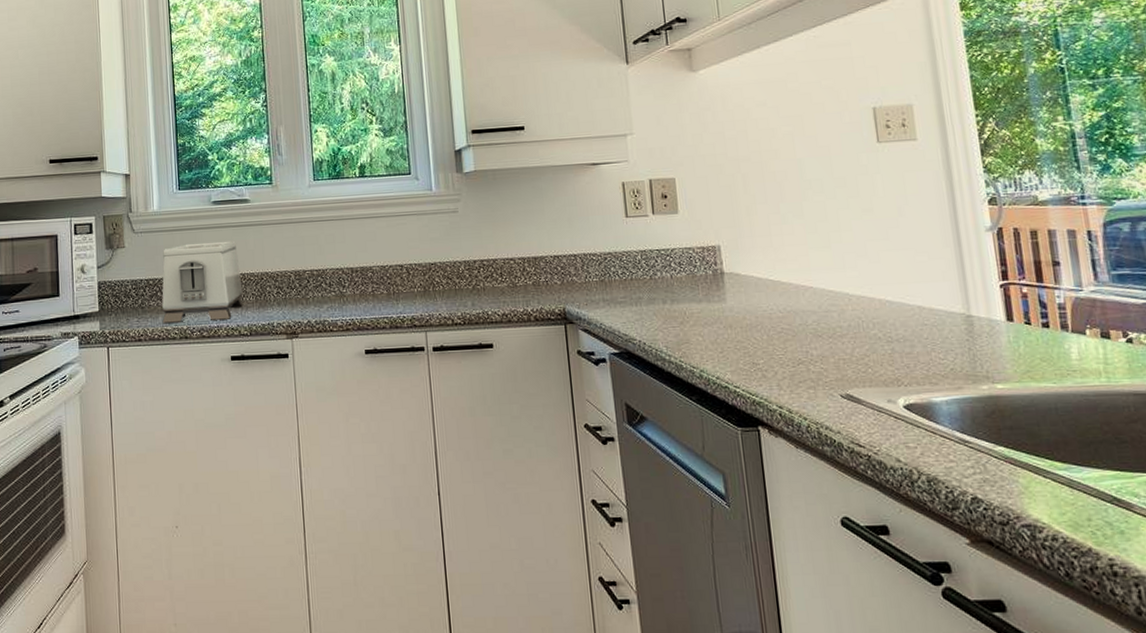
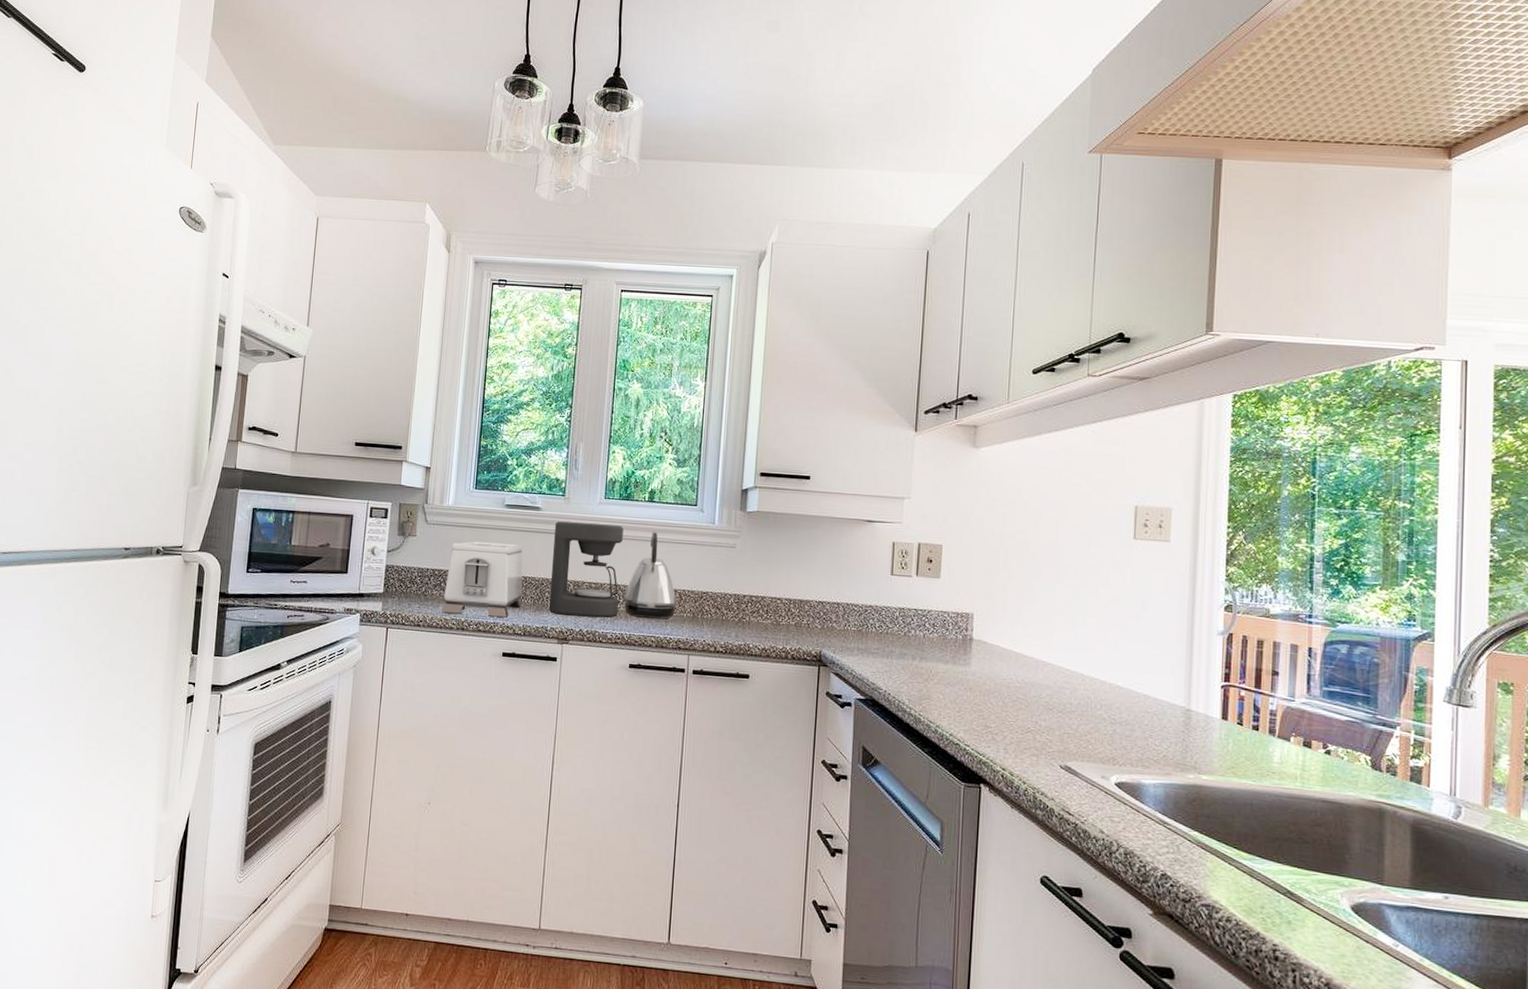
coffee maker: none [267,206,345,309] -> present [549,521,624,618]
kettle: none [347,206,406,300] -> present [622,530,678,619]

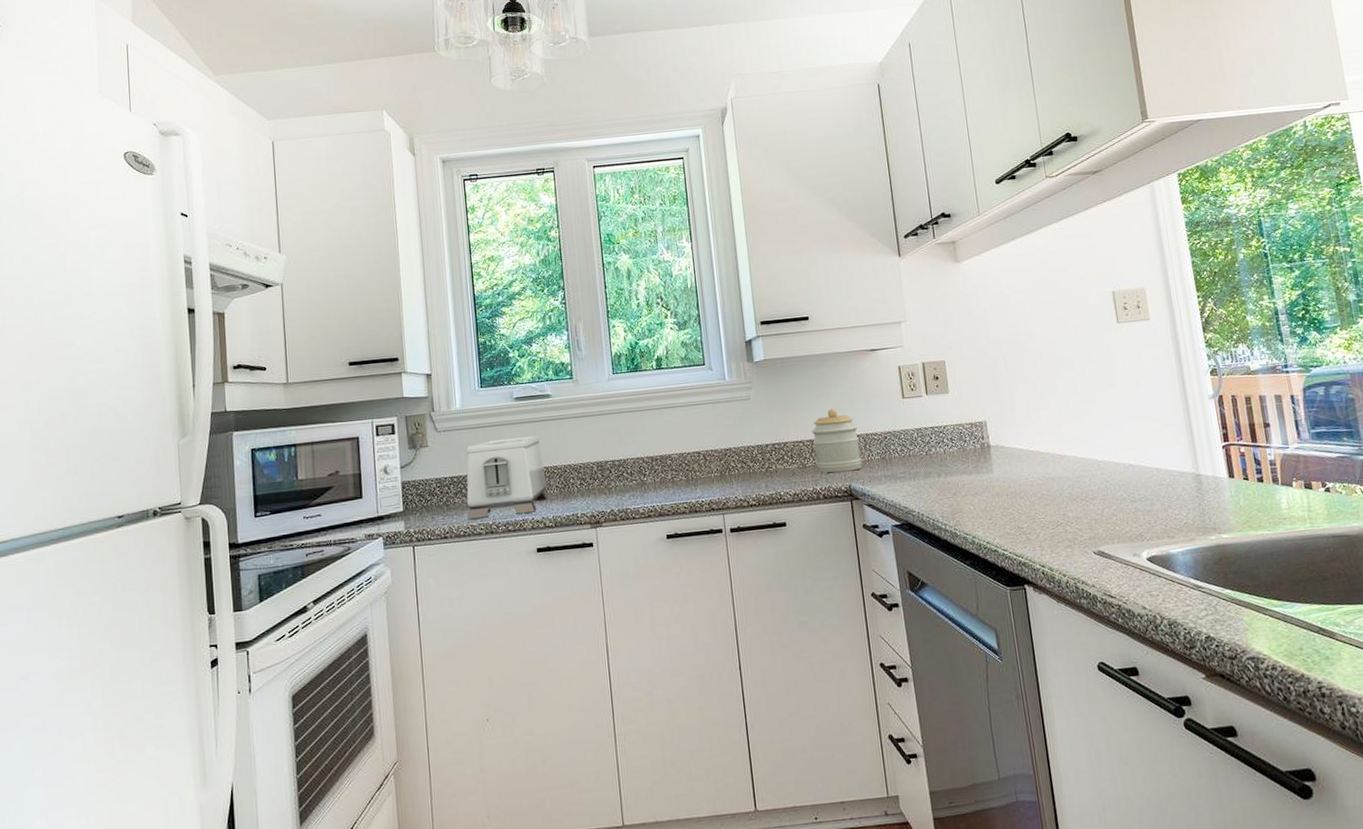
coffee maker: present [549,521,624,618] -> none [568,398,646,499]
kettle: present [622,530,678,619] -> none [648,397,704,487]
jar: none [790,572,839,638] -> present [812,409,863,473]

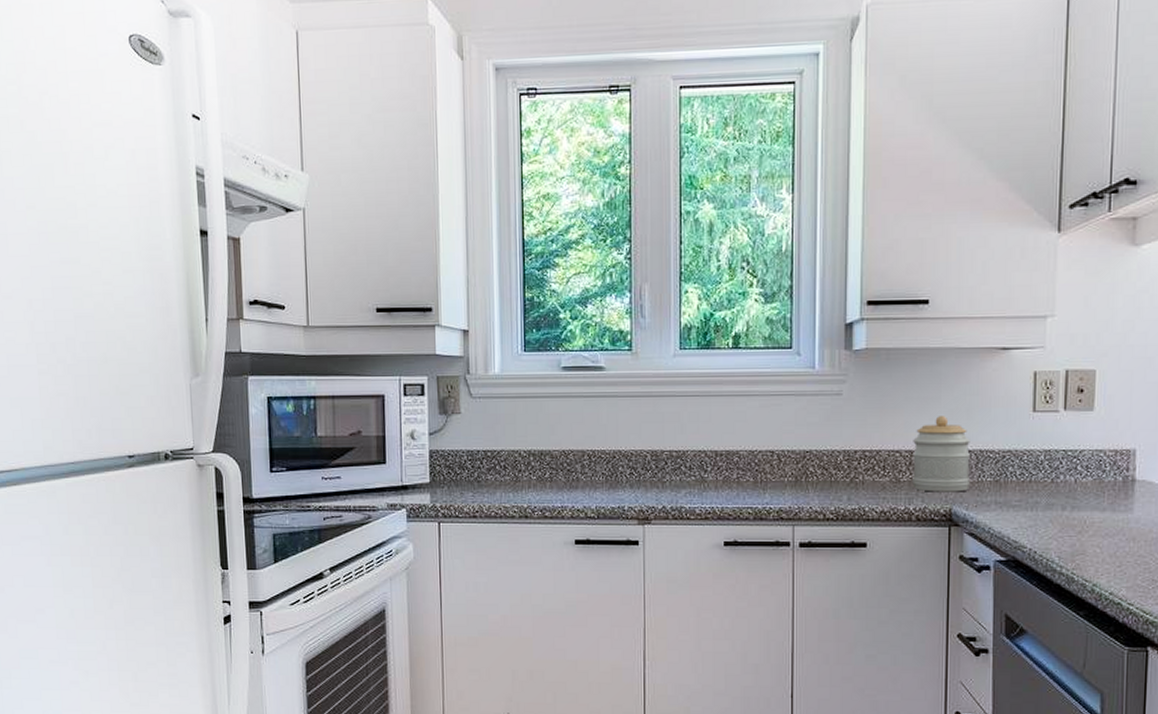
toaster: present [466,435,548,520] -> none [500,412,592,500]

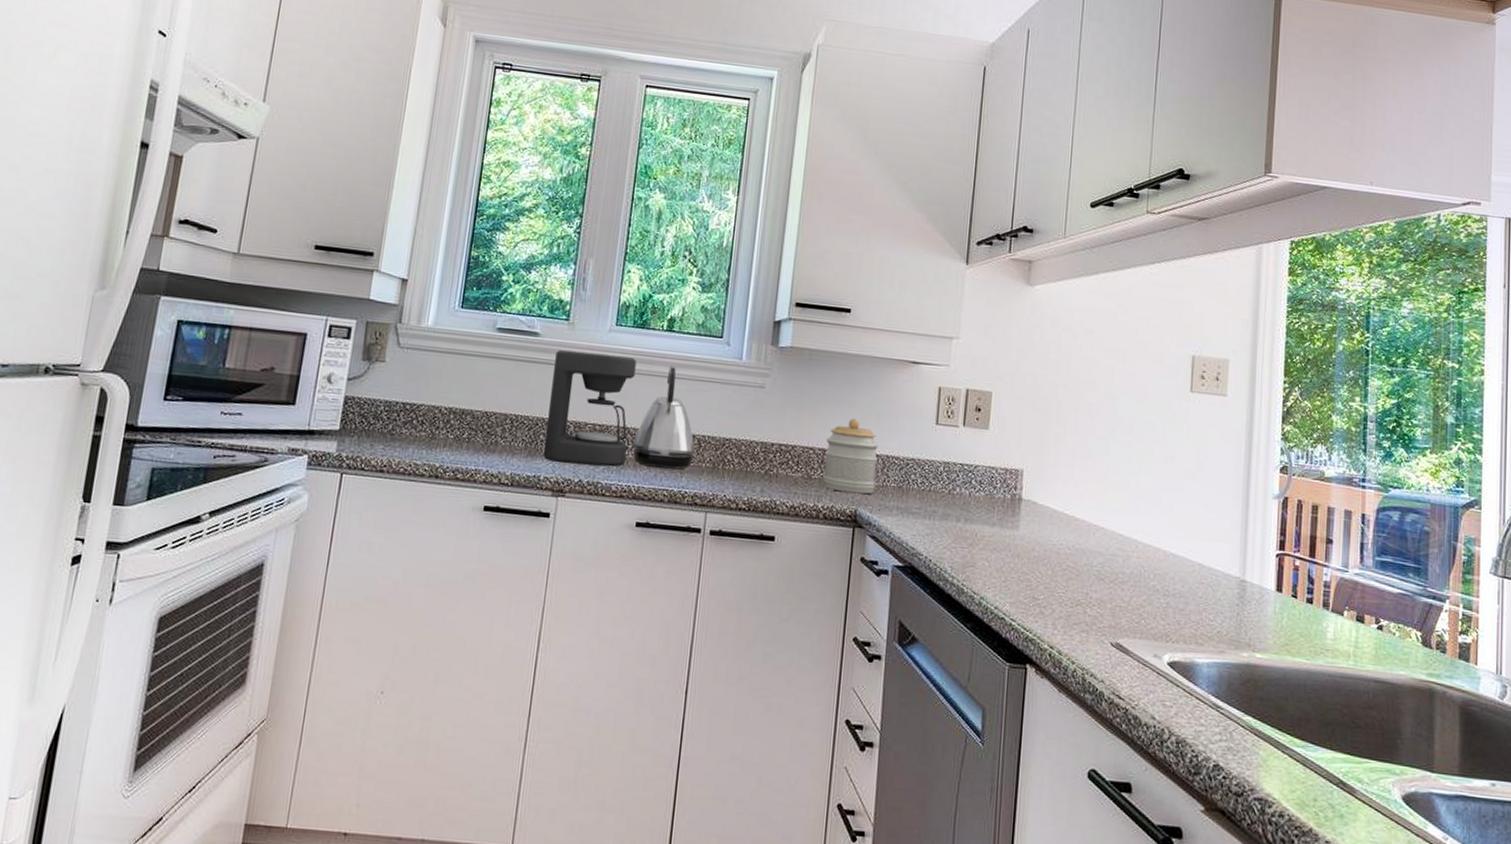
coffee maker: none [623,380,706,491] -> present [543,350,637,467]
kettle: none [710,383,777,487] -> present [631,365,696,470]

